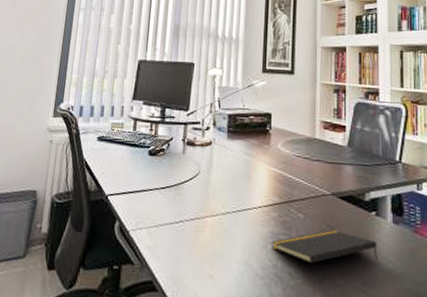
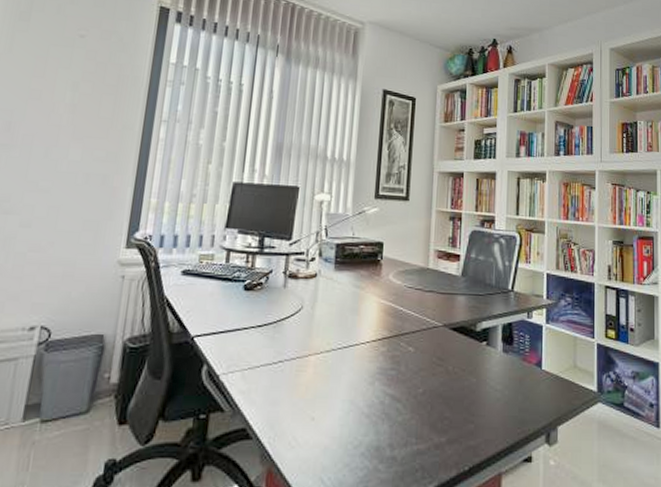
notepad: present [271,229,378,264] -> none [378,362,487,398]

